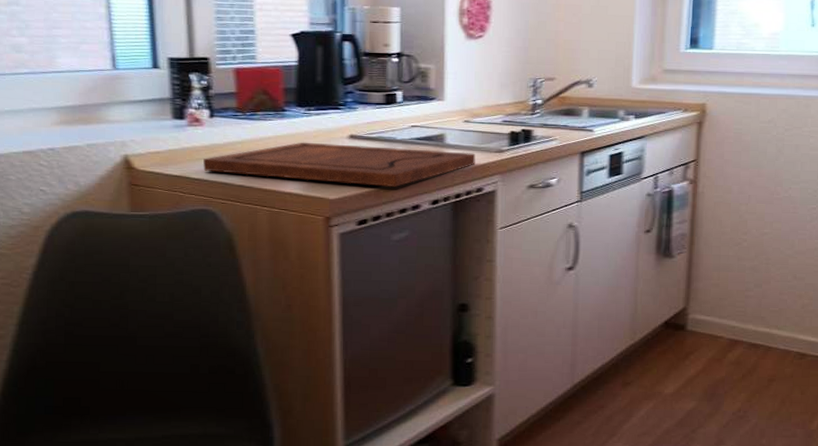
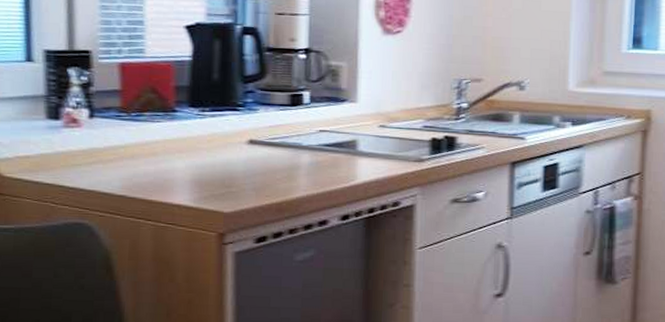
cutting board: present [203,142,476,188] -> none [79,147,392,200]

